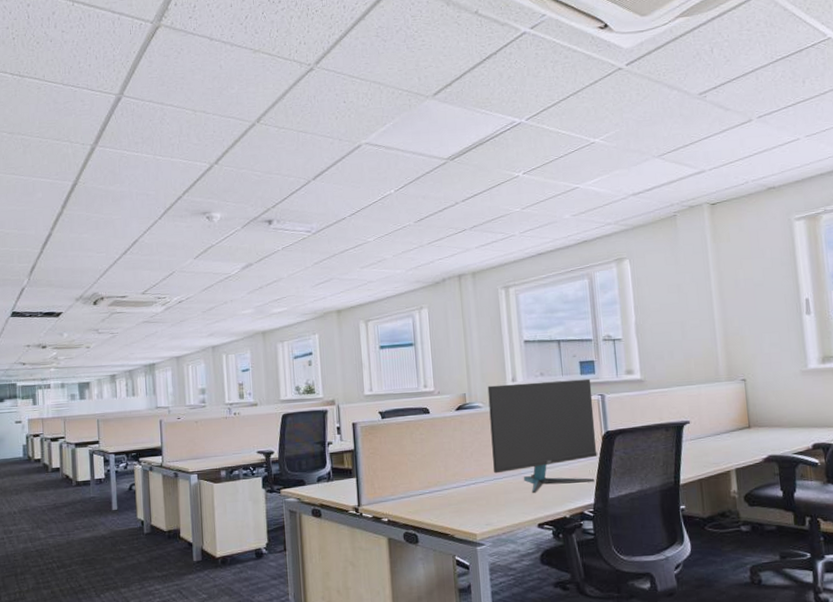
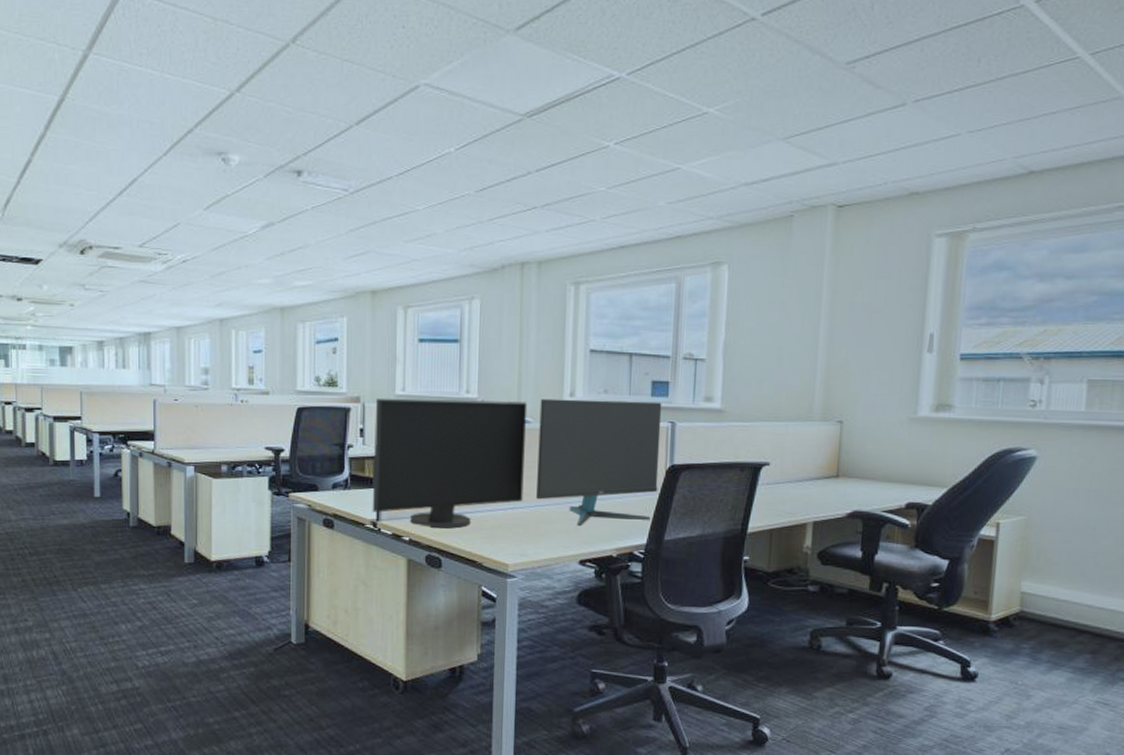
computer monitor: none [348,390,483,508] -> present [372,398,528,529]

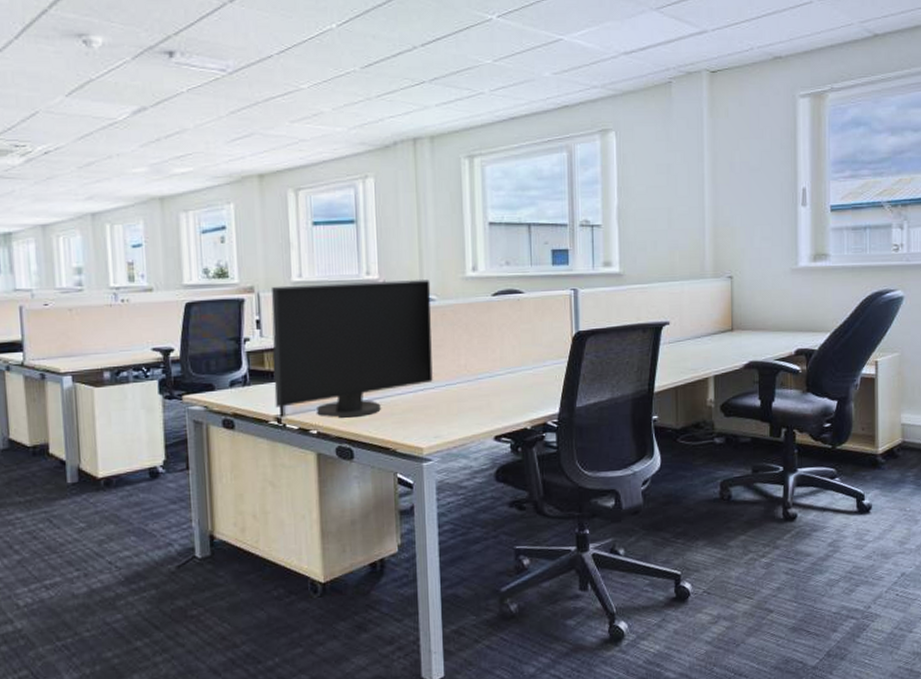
computer monitor: present [536,398,662,527] -> none [443,270,566,402]

